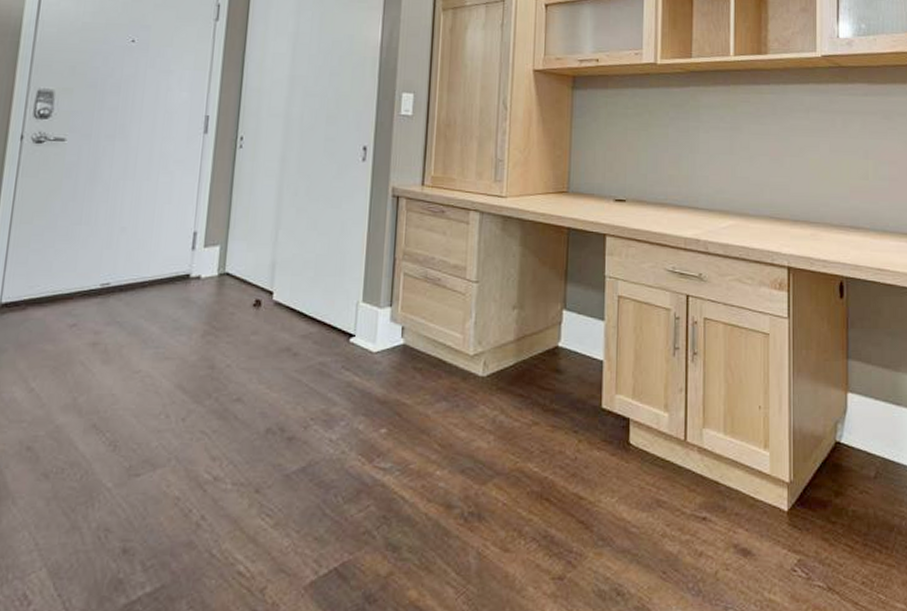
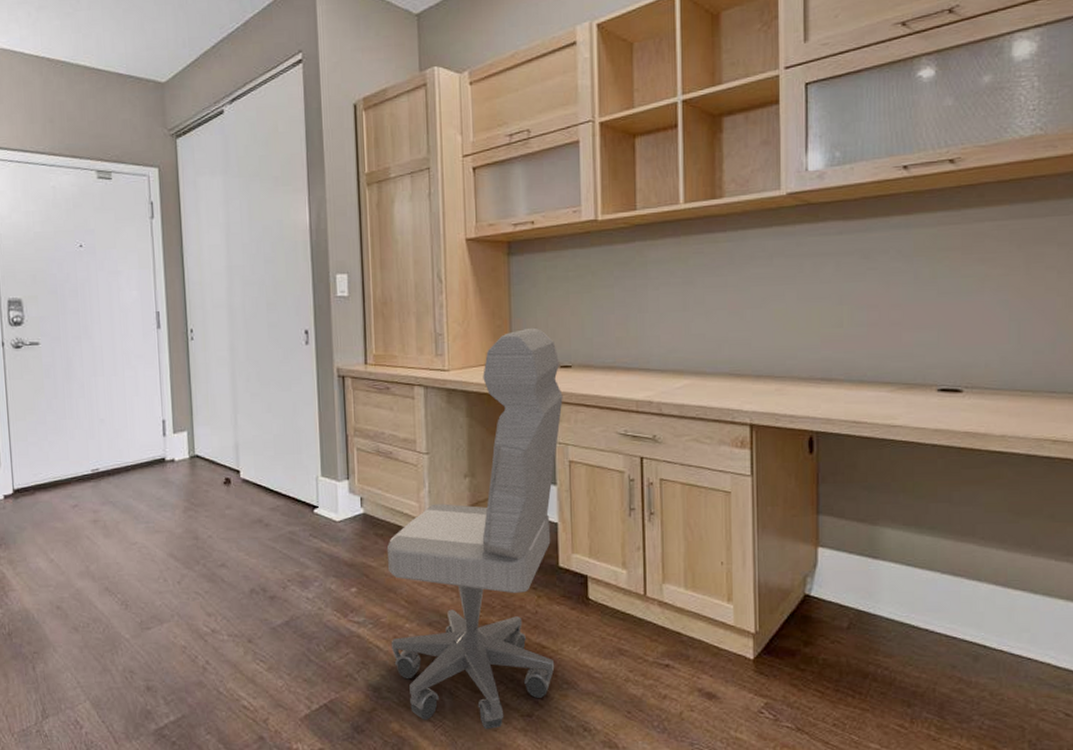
office chair: none [417,160,616,597] -> present [386,327,563,730]

